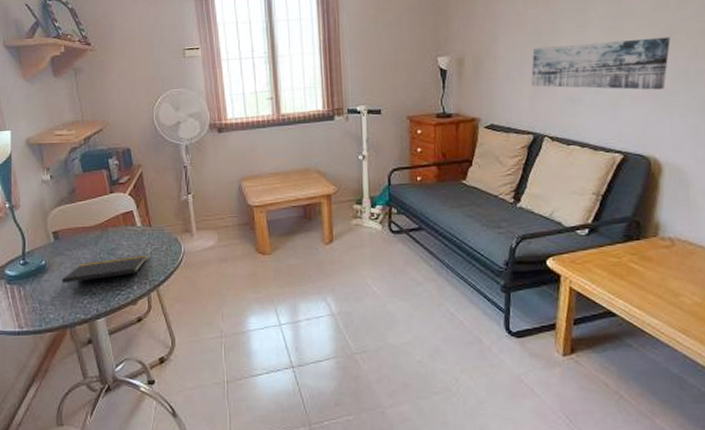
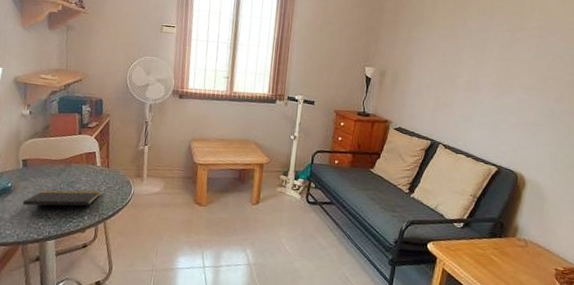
wall art: present [531,37,671,90] -> none [435,72,544,122]

